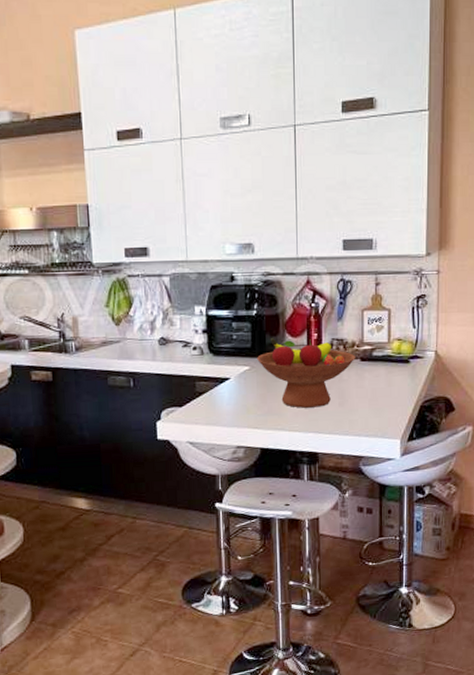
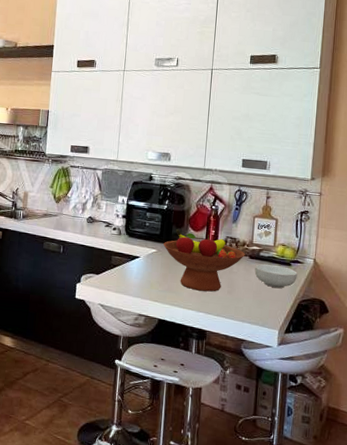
cereal bowl: none [368,364,418,392] -> present [254,263,298,289]

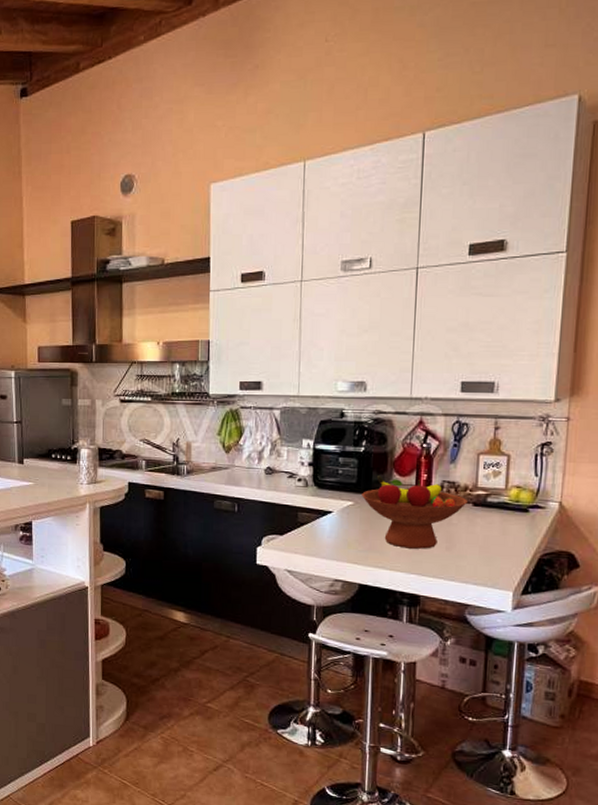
cereal bowl: present [254,263,298,289] -> none [480,511,538,541]

